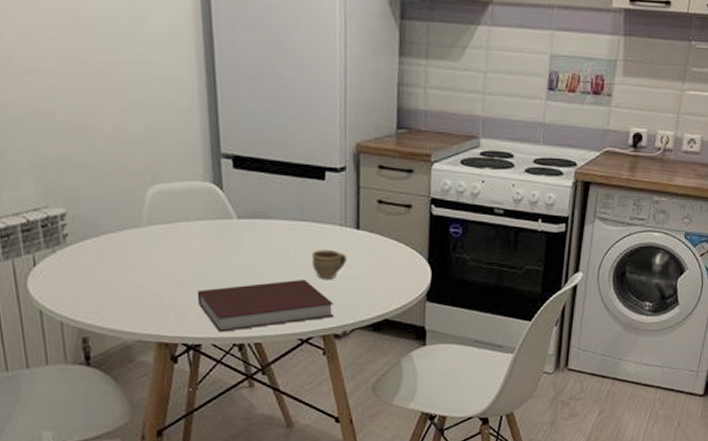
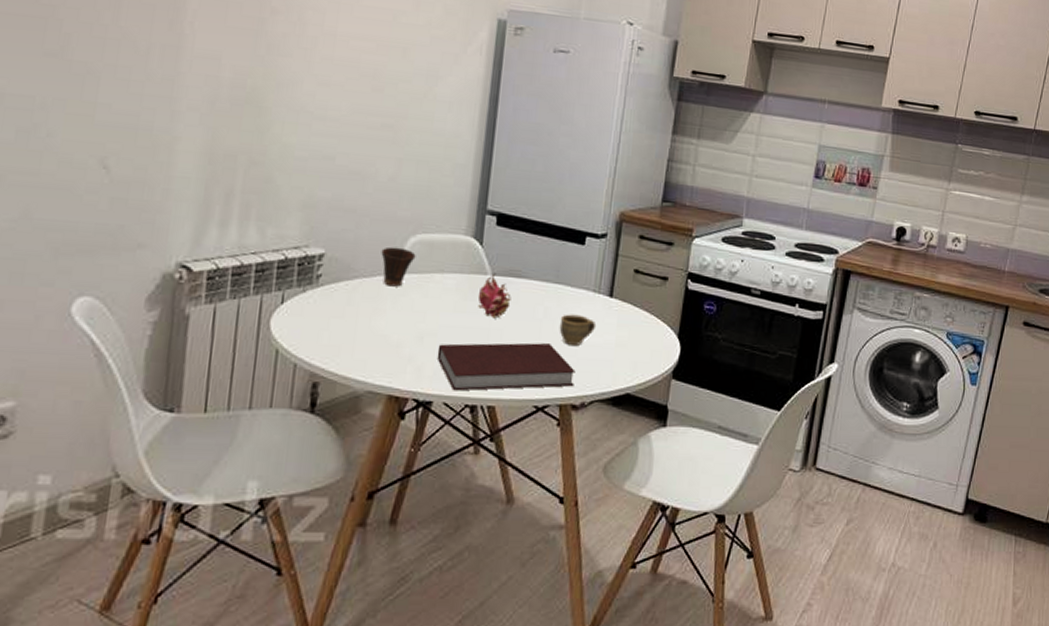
cup: none [122,199,158,239] -> present [381,246,416,287]
fruit: none [227,217,261,261] -> present [477,273,511,319]

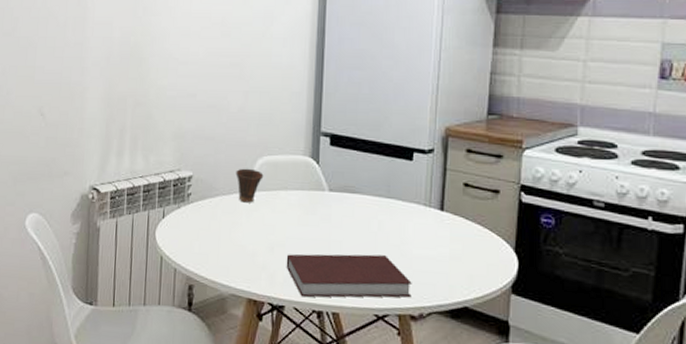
fruit: present [477,273,511,319] -> none [317,189,347,231]
cup: present [559,314,597,345] -> none [393,227,430,258]

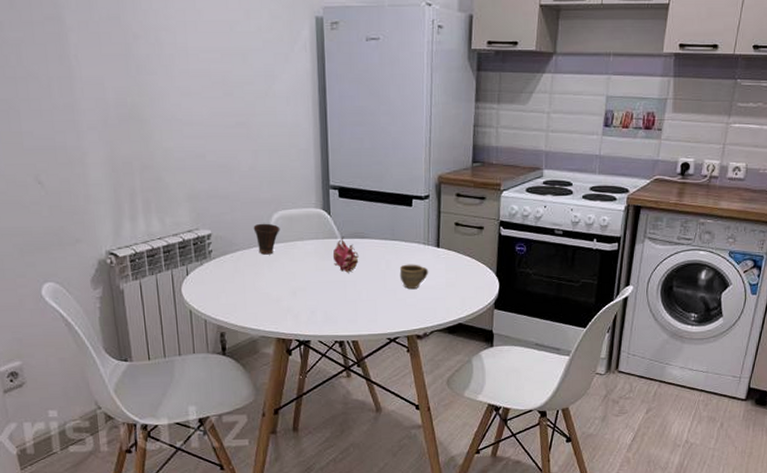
notebook: present [286,254,412,298] -> none [308,289,417,331]
fruit: none [317,189,347,231] -> present [332,237,359,273]
cup: none [393,227,430,258] -> present [399,264,429,289]

